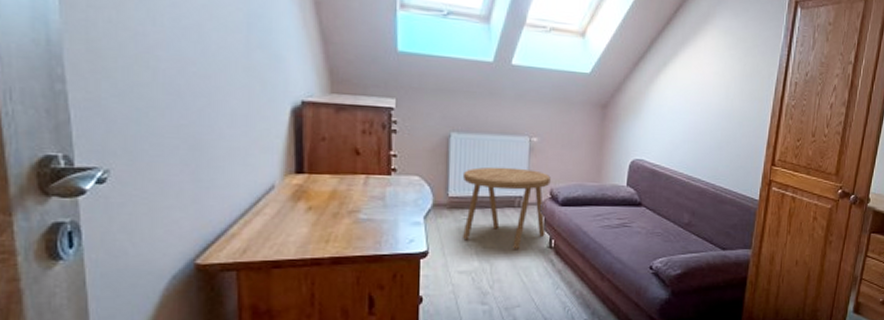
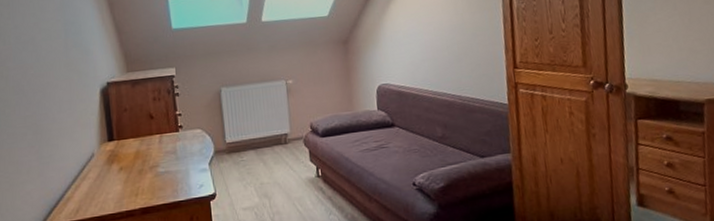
side table: present [462,166,551,249] -> none [235,108,312,182]

